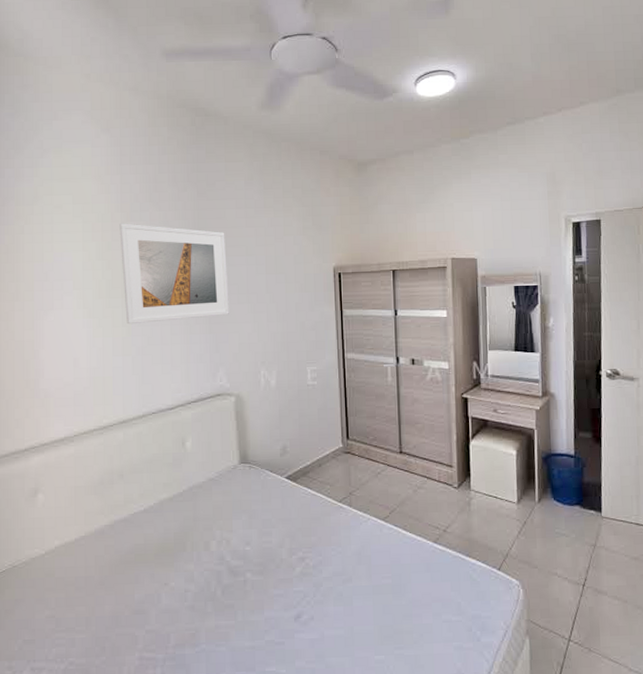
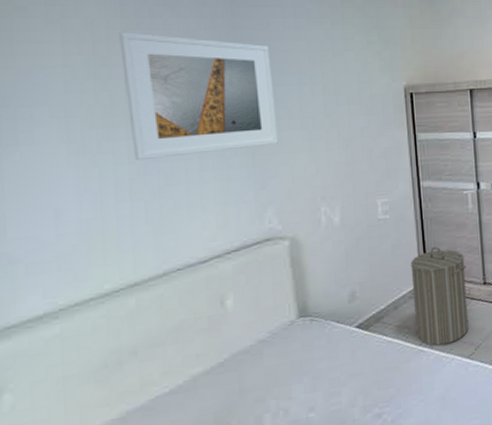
laundry hamper: none [334,414,385,504] -> present [410,247,469,346]

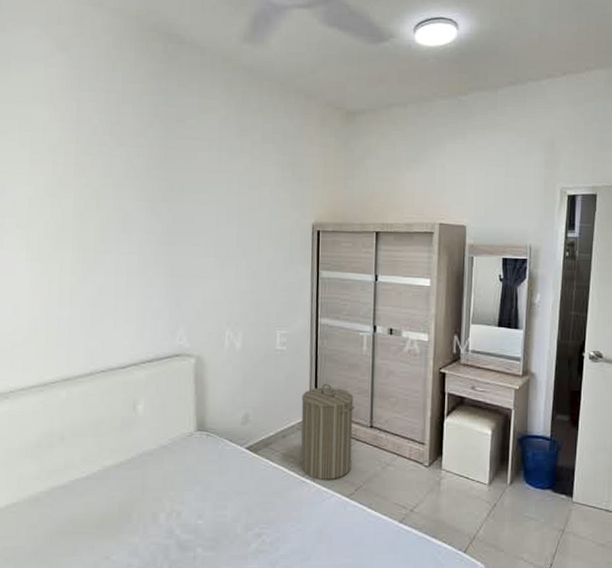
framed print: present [119,32,278,161] -> none [73,157,195,272]

